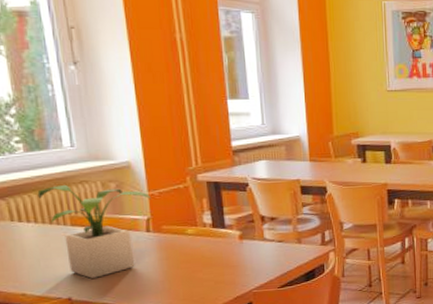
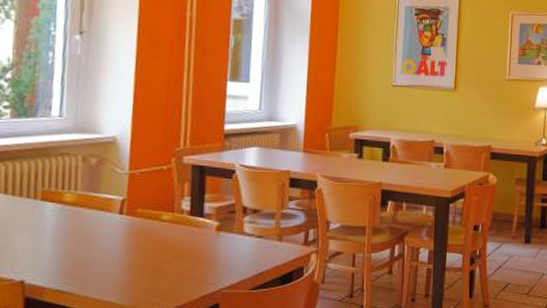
potted plant: present [37,185,152,278] -> none [13,156,132,261]

